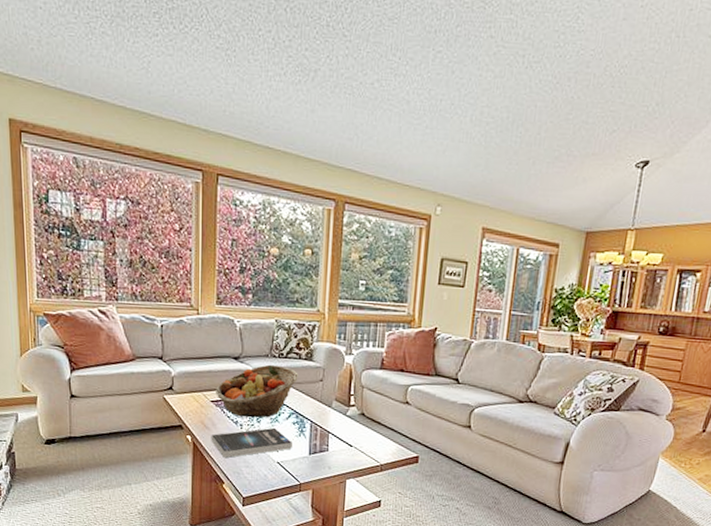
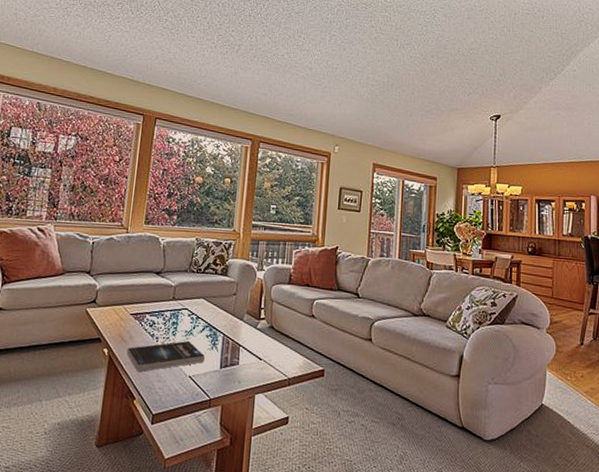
fruit basket: present [216,364,298,418] -> none [136,279,214,331]

